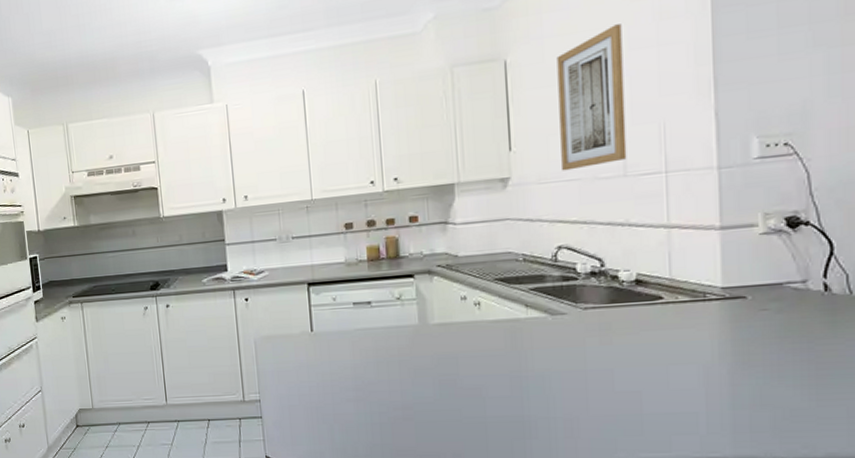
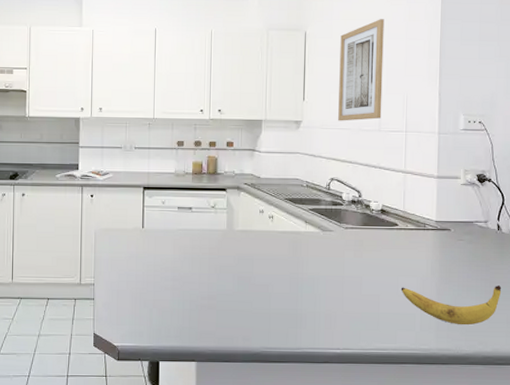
banana: none [673,367,836,424] -> present [401,285,502,326]

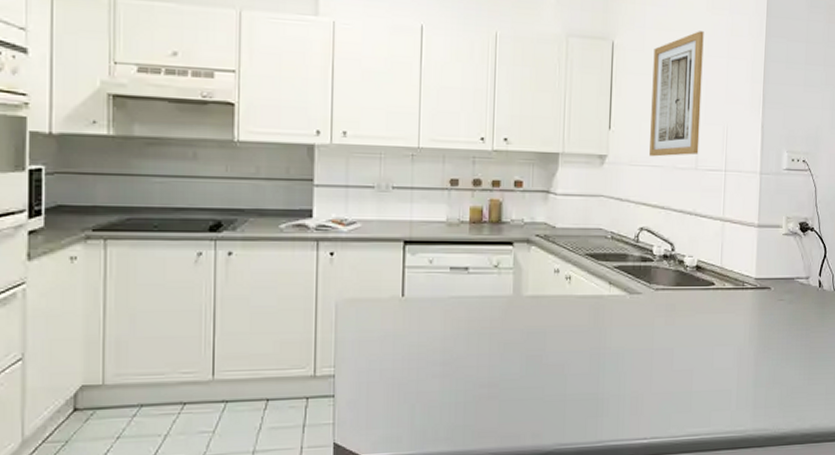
banana: present [401,285,502,326] -> none [716,351,822,400]

